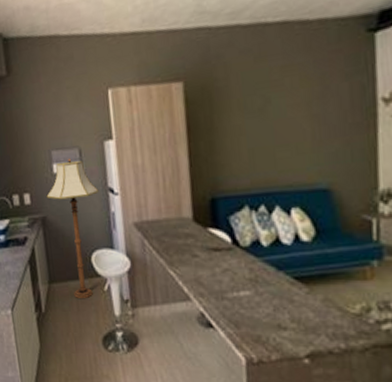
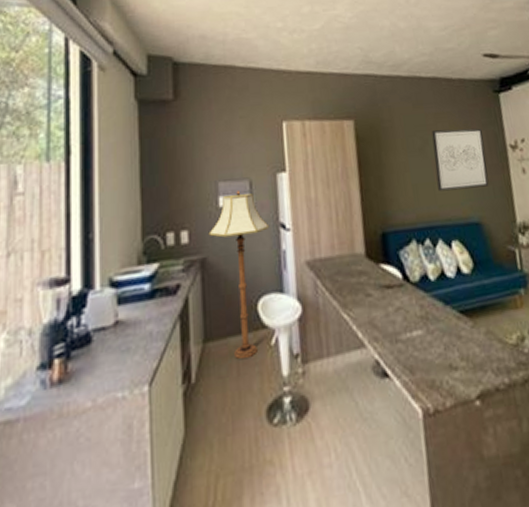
wall art: none [276,79,346,156] -> present [431,128,489,192]

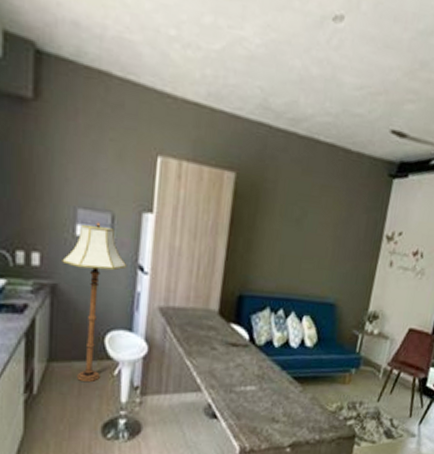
wall art: present [431,128,489,192] -> none [304,203,364,272]

